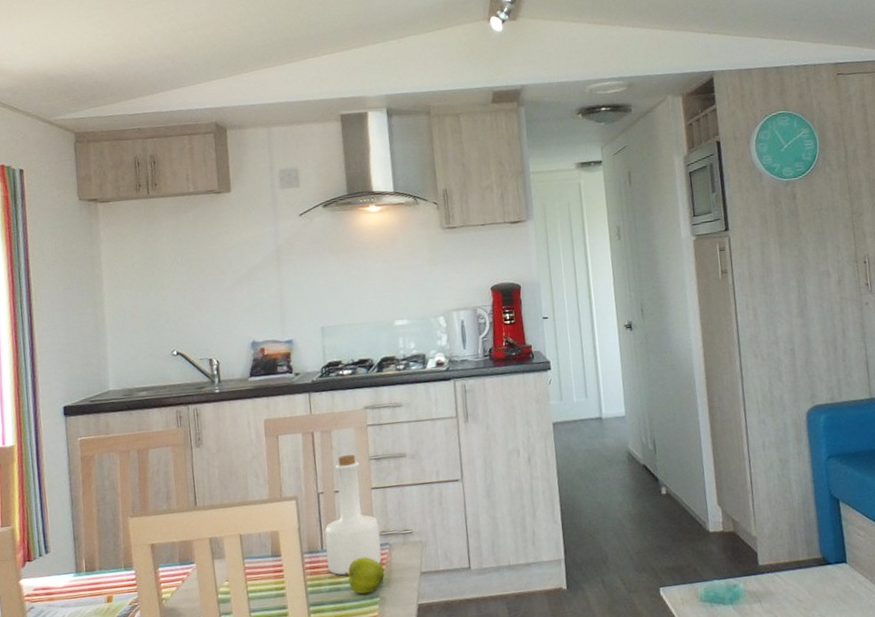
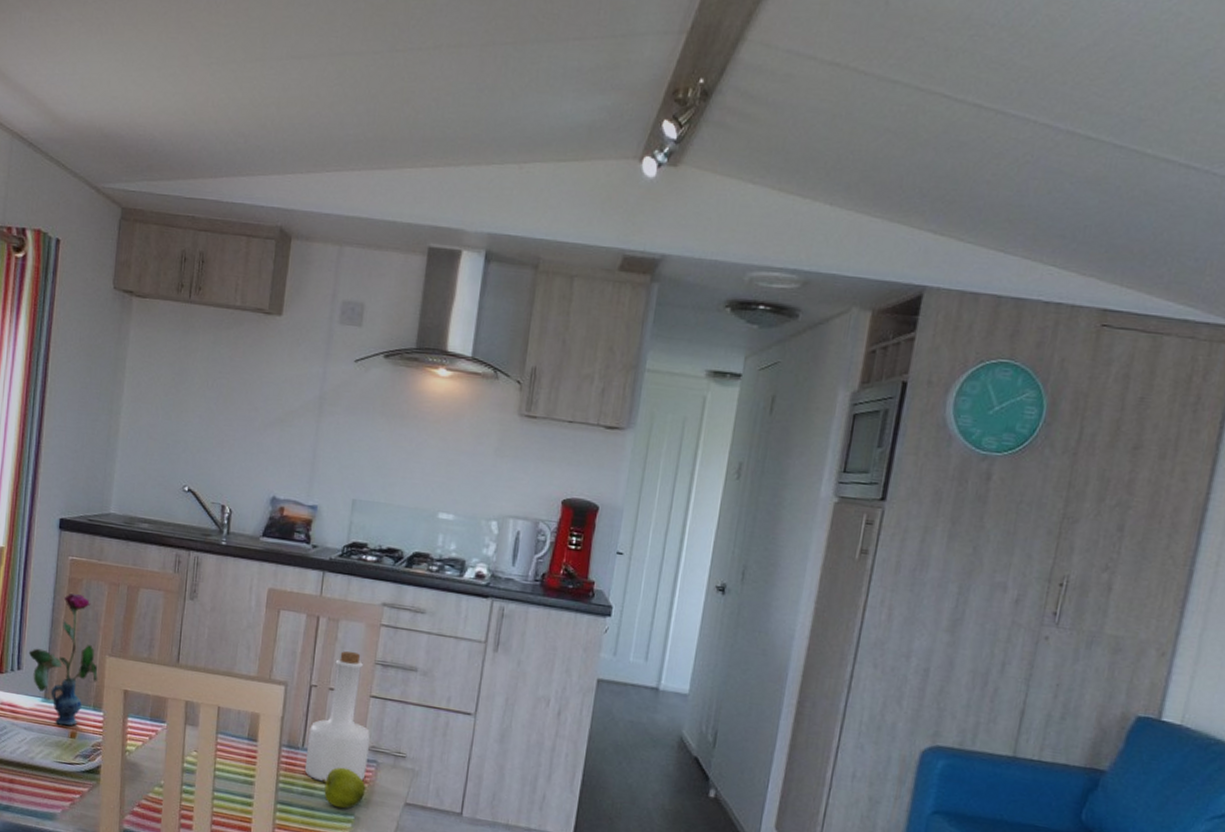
vase: none [53,469,124,594] -> present [28,593,98,726]

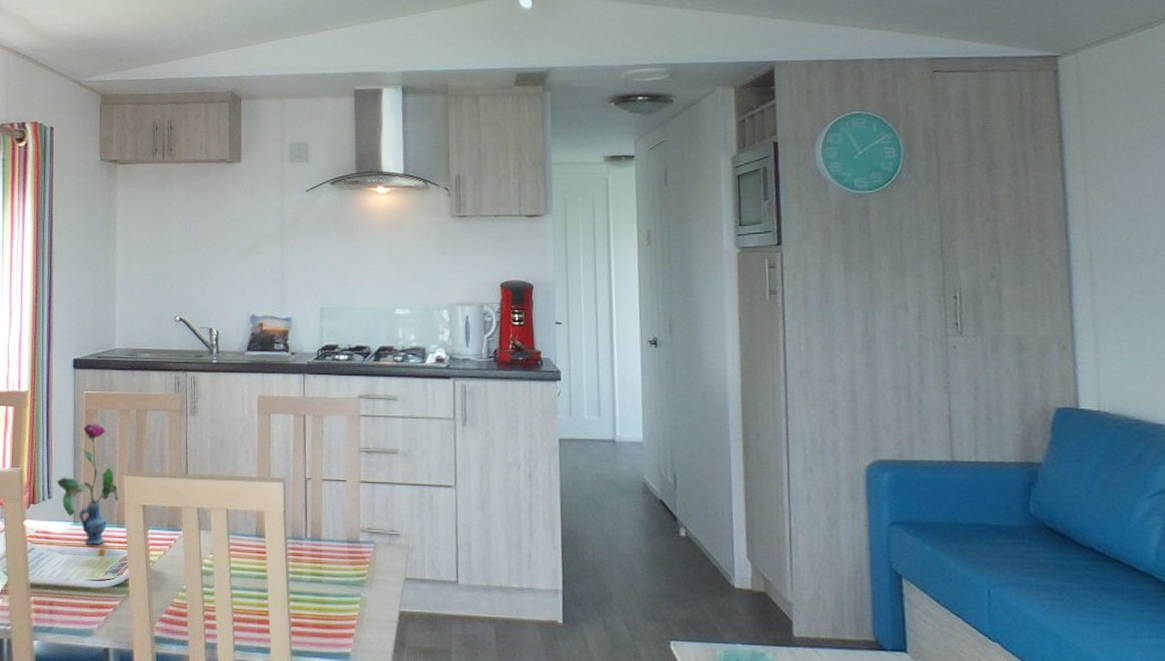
bottle: present [304,651,371,782] -> none [309,442,366,568]
apple: present [322,767,366,809] -> none [327,551,368,591]

